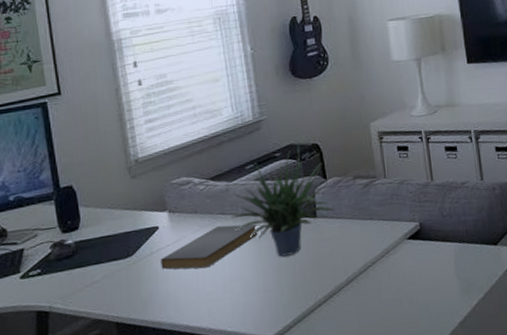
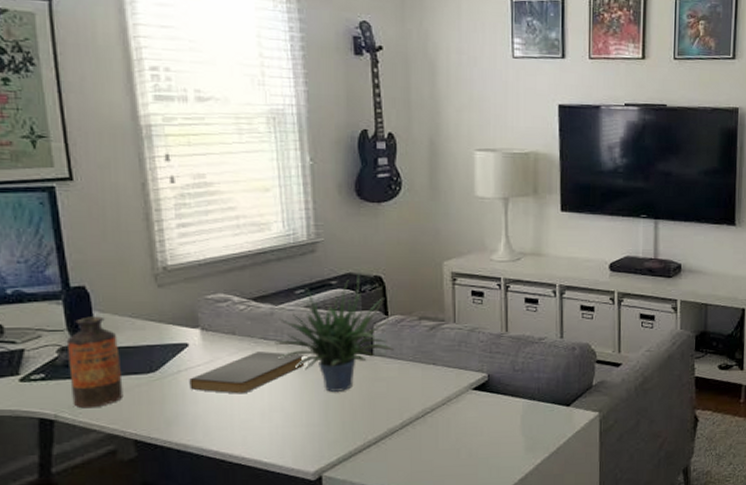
bottle: none [57,211,106,298] -> present [66,316,124,409]

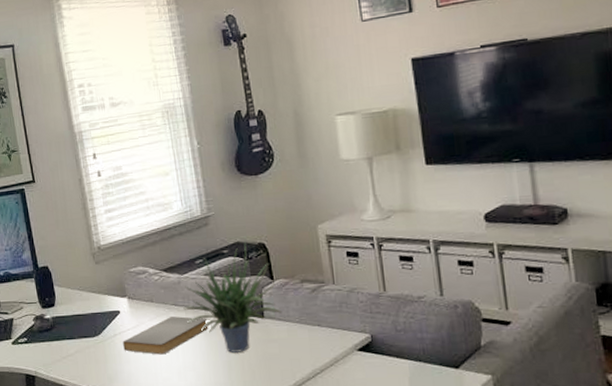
bottle: present [66,316,124,409] -> none [38,290,79,367]

